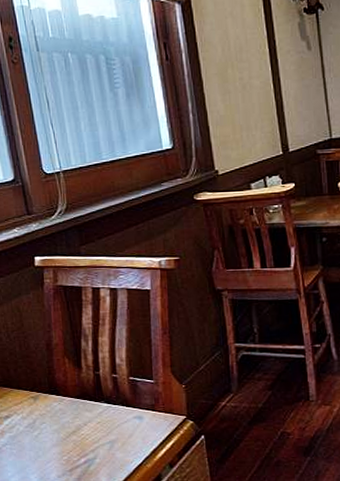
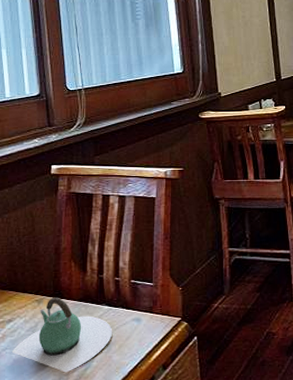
teapot: none [12,394,114,469] -> present [11,297,113,373]

